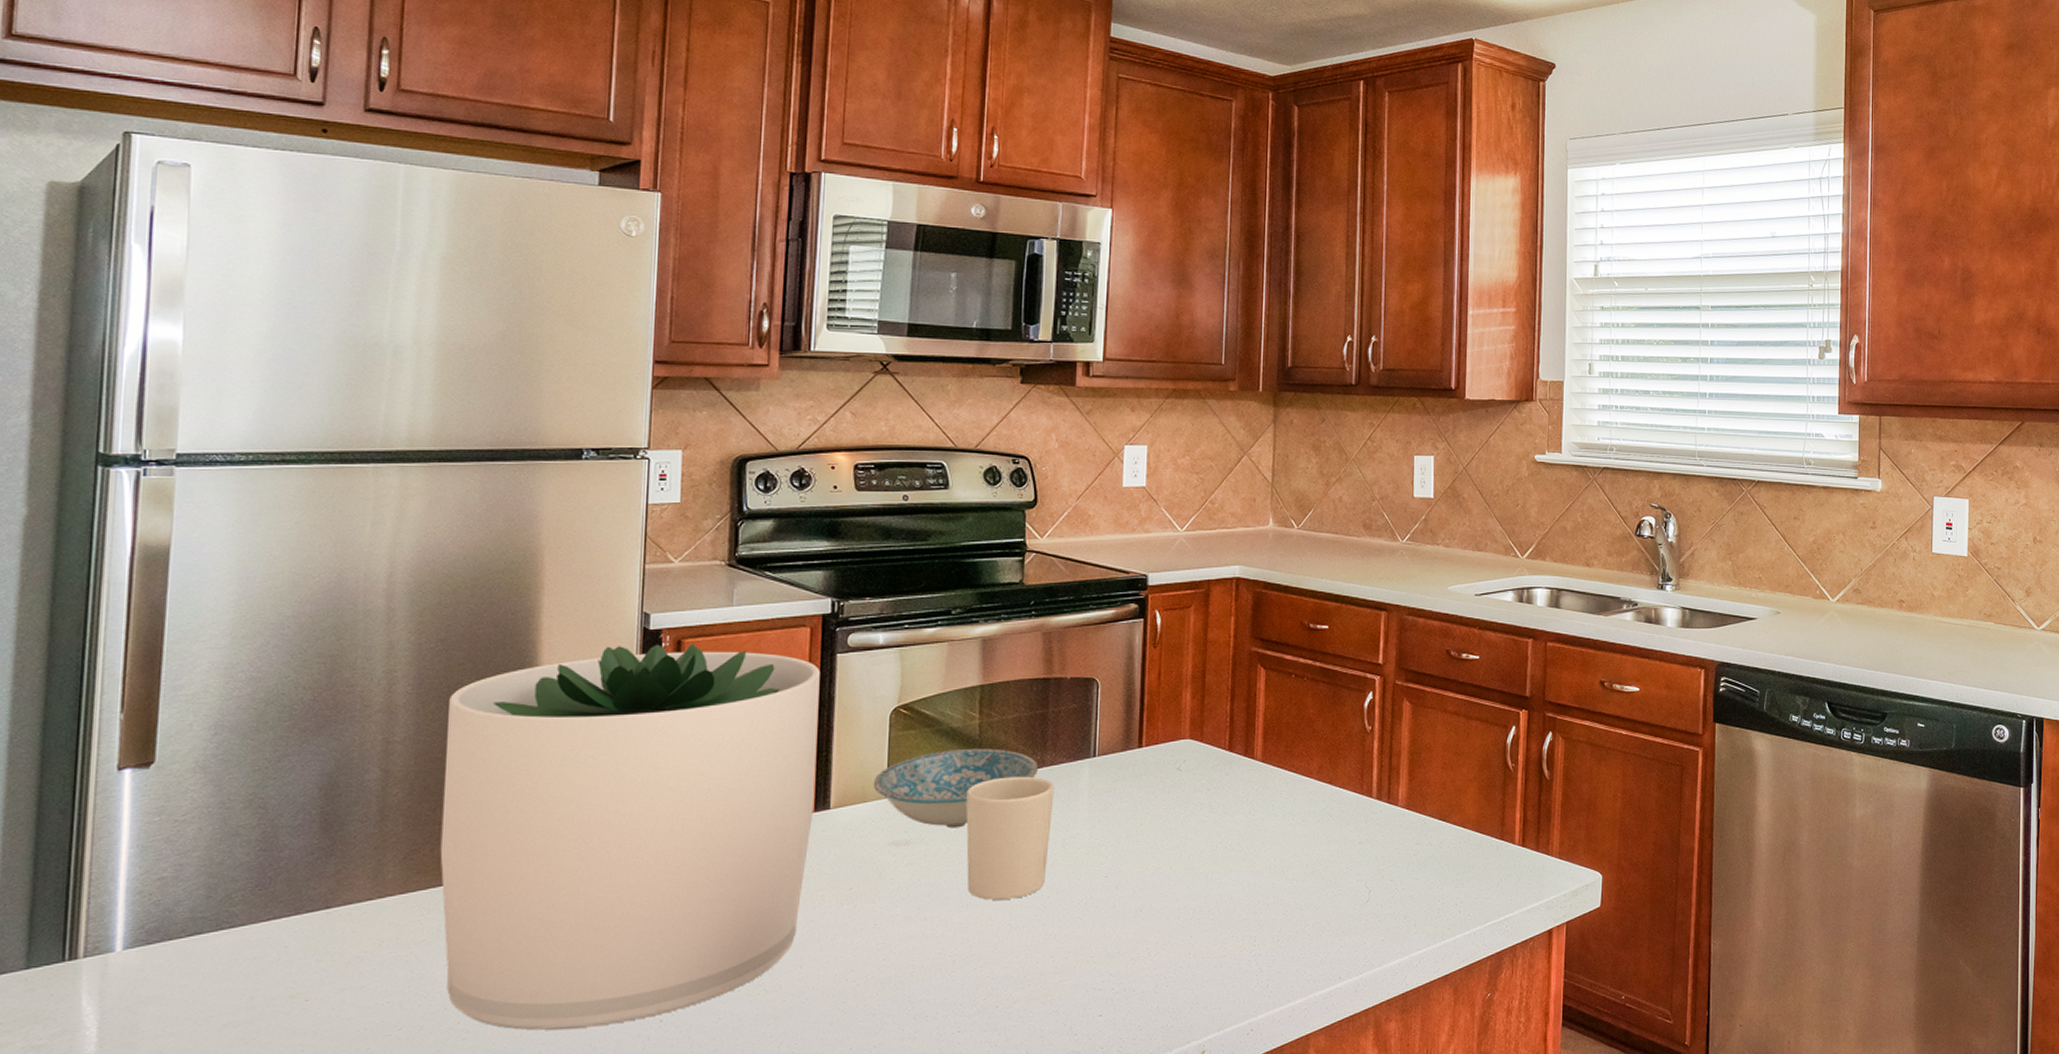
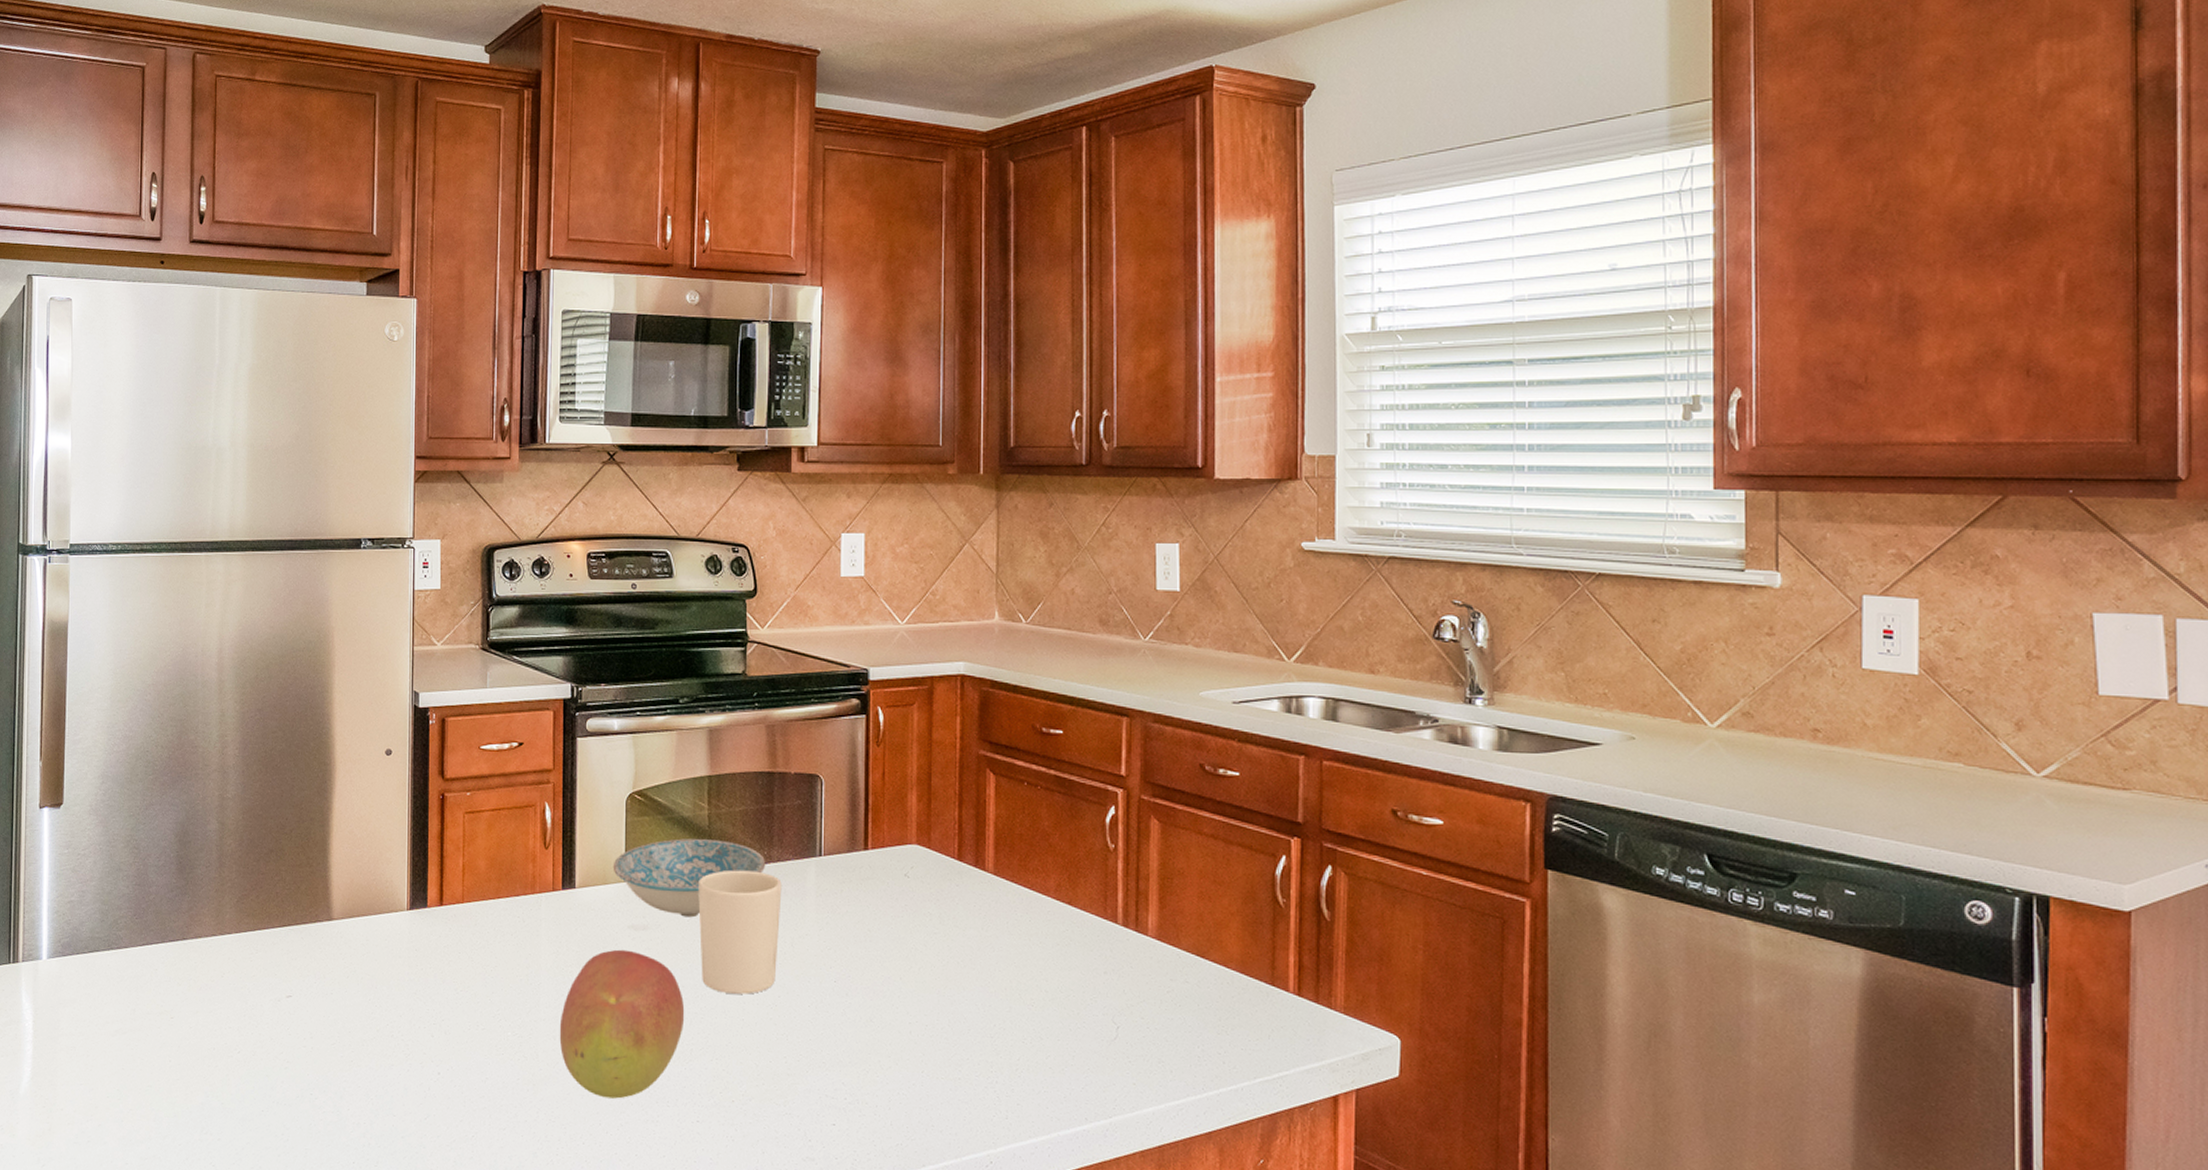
planter: present [440,644,820,1031] -> none [263,721,563,1072]
fruit: none [806,867,948,1022] -> present [559,949,685,1099]

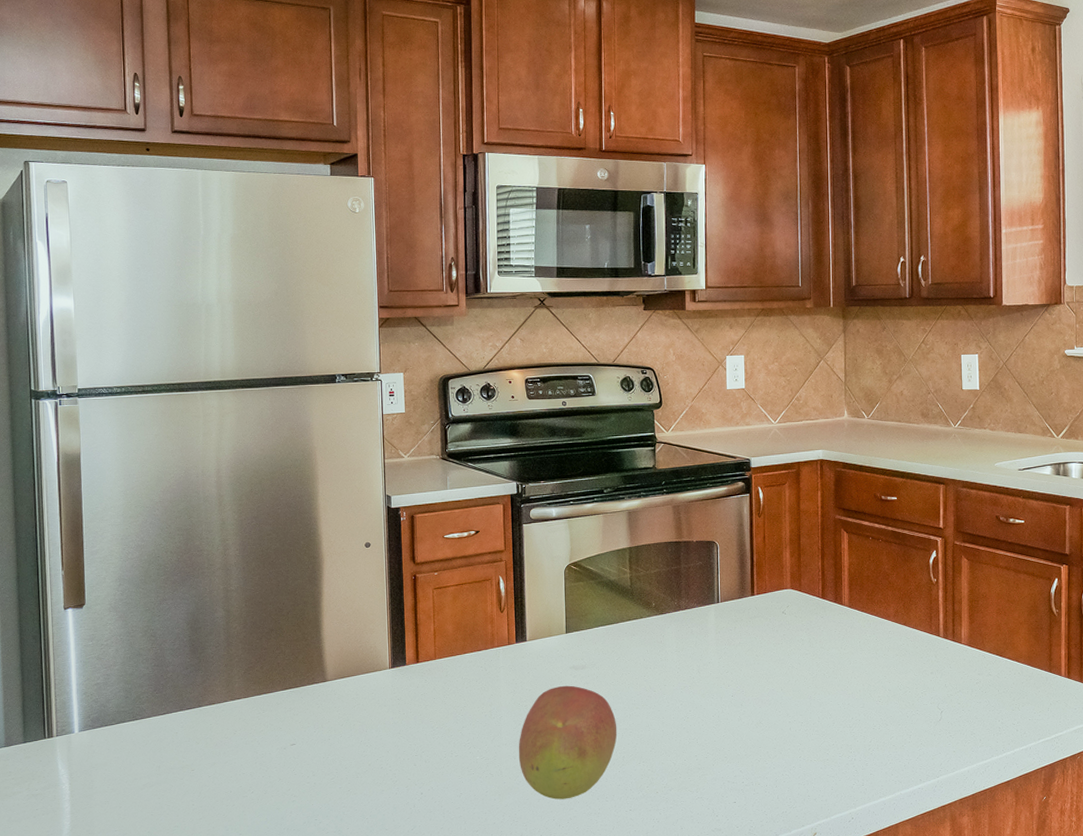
ceramic bowl: present [613,838,766,918] -> none [556,596,677,657]
mug: present [698,870,782,994] -> none [624,617,689,712]

